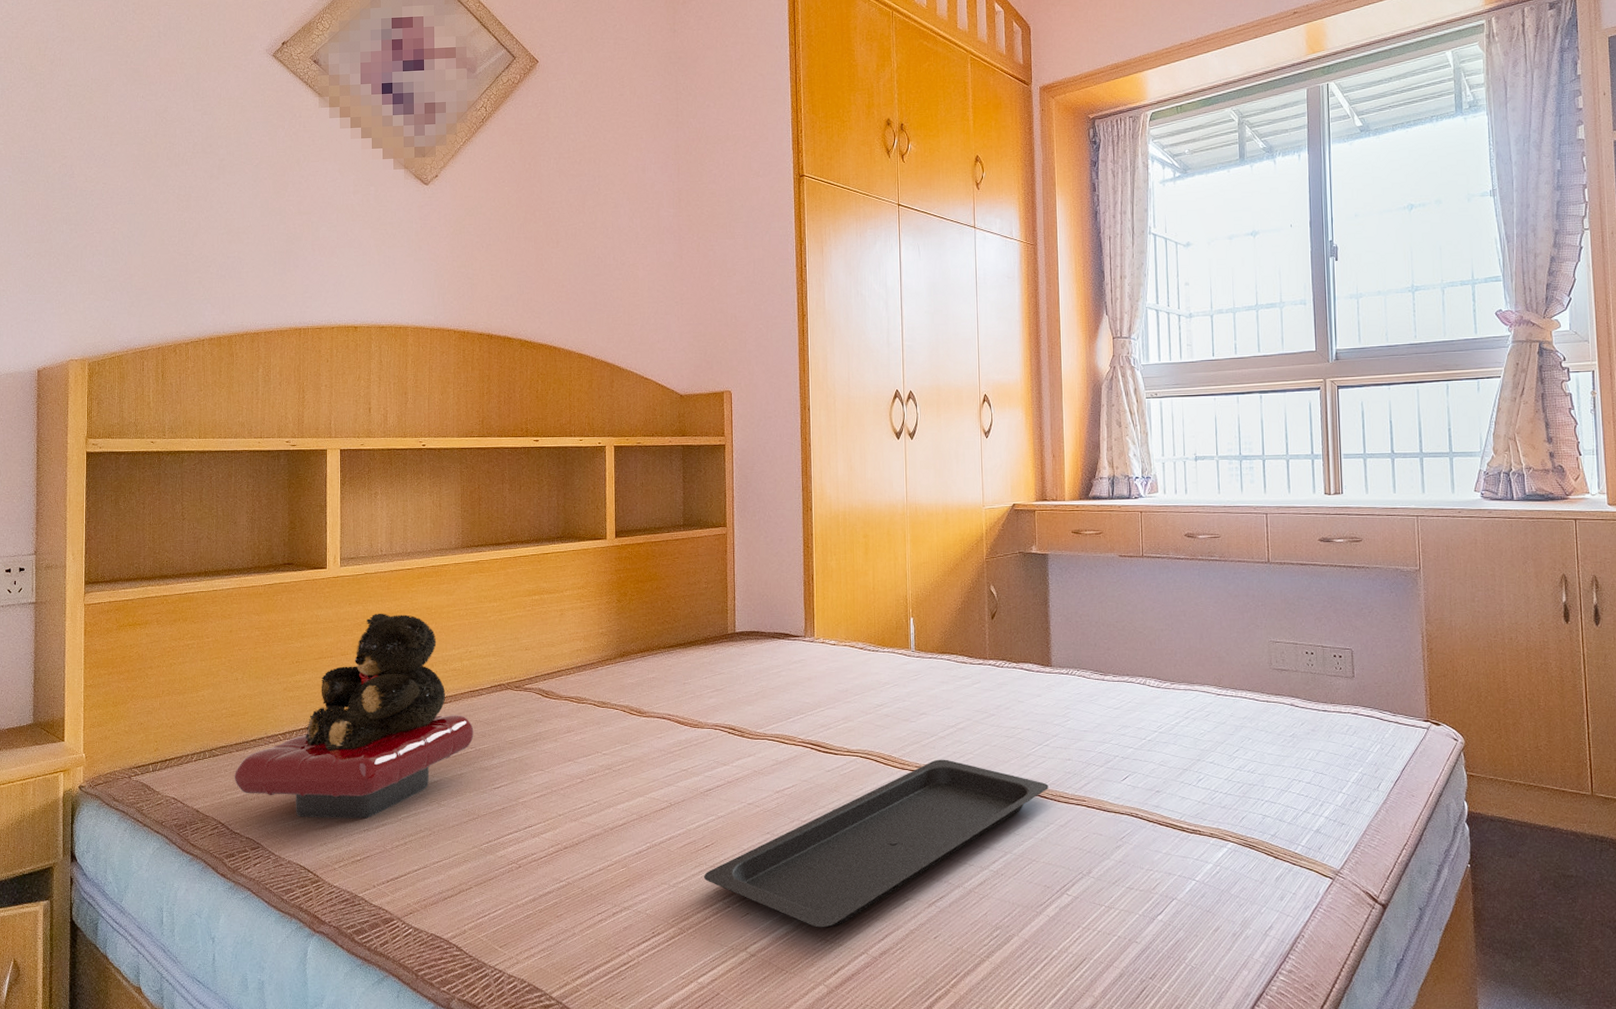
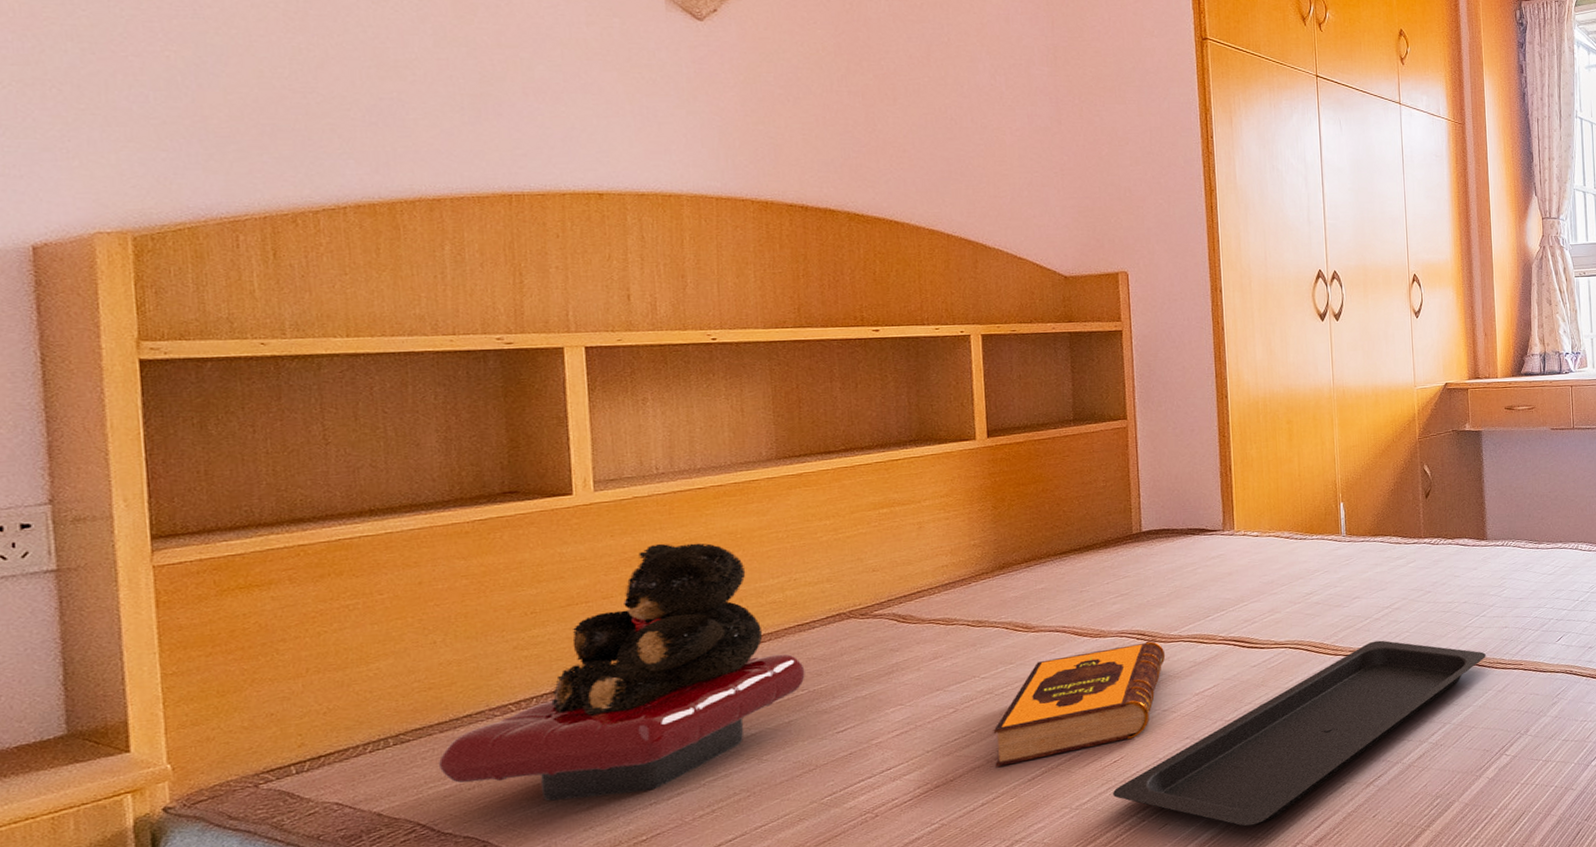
hardback book: none [610,735,752,837] -> present [993,640,1166,767]

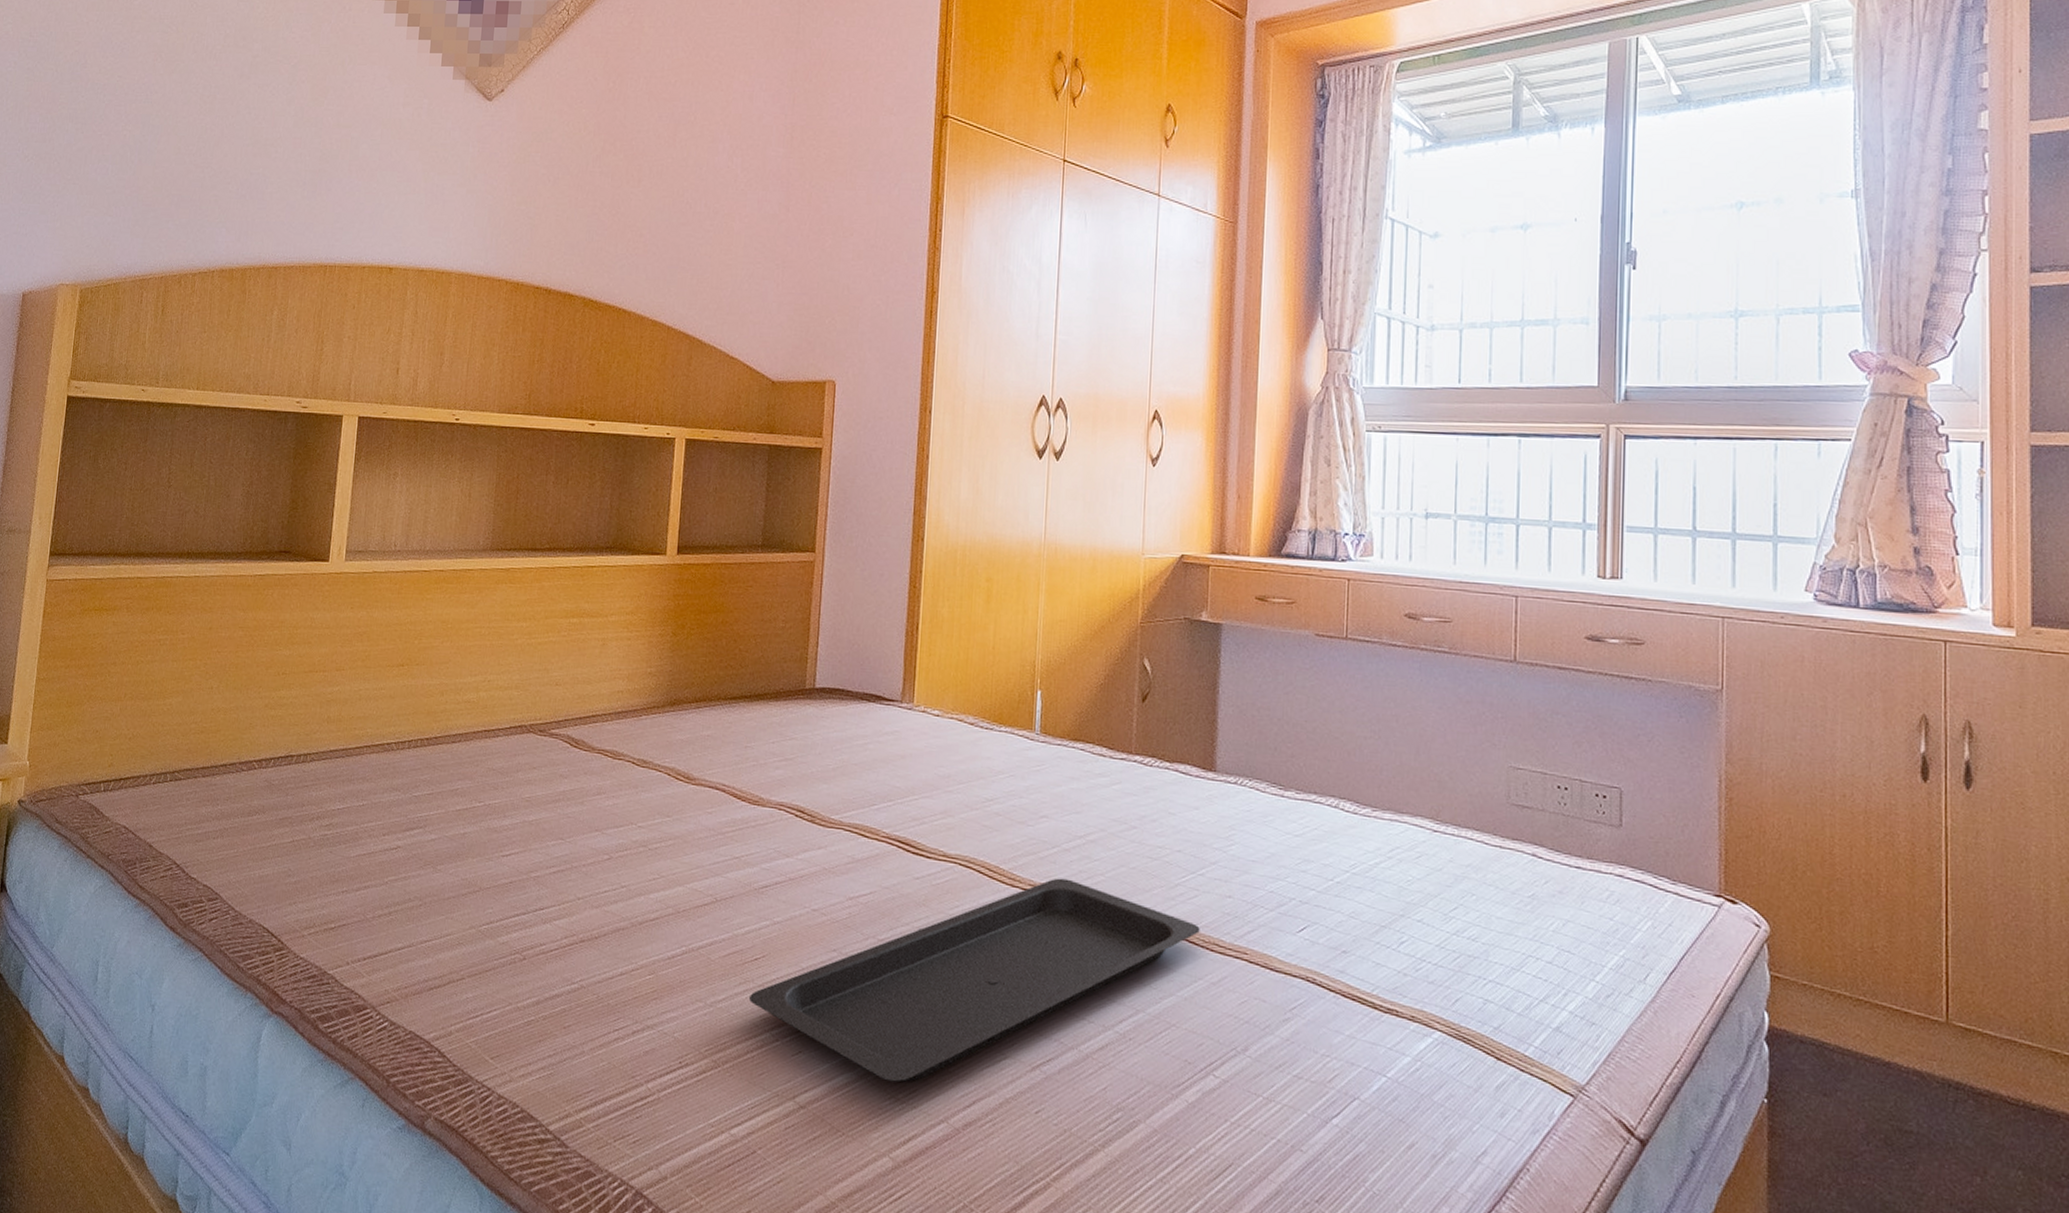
teddy bear: present [438,543,805,801] -> none [196,622,485,877]
hardback book: present [993,640,1166,767] -> none [639,820,823,937]

